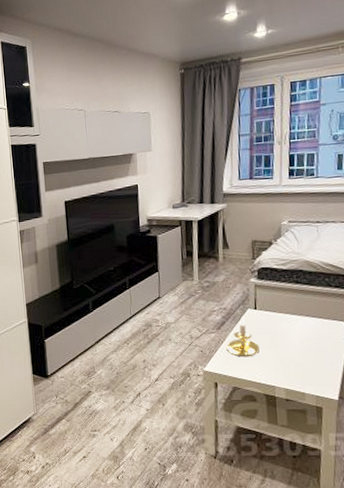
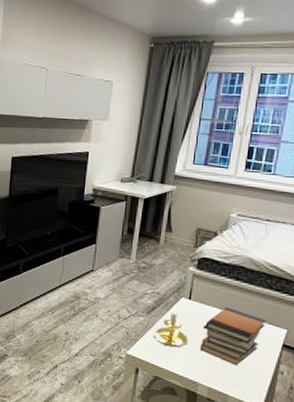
book stack: none [271,310,330,364] -> present [199,306,266,365]

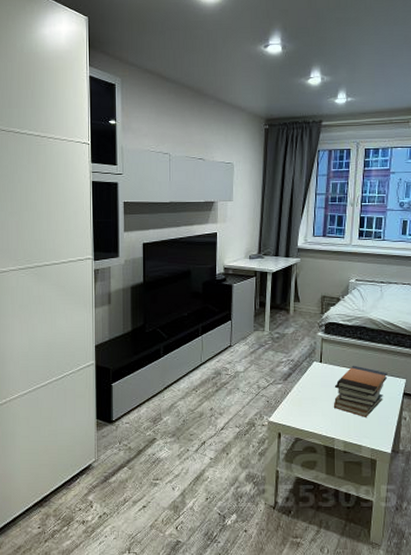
candle holder: present [153,304,188,348] -> none [291,369,322,409]

